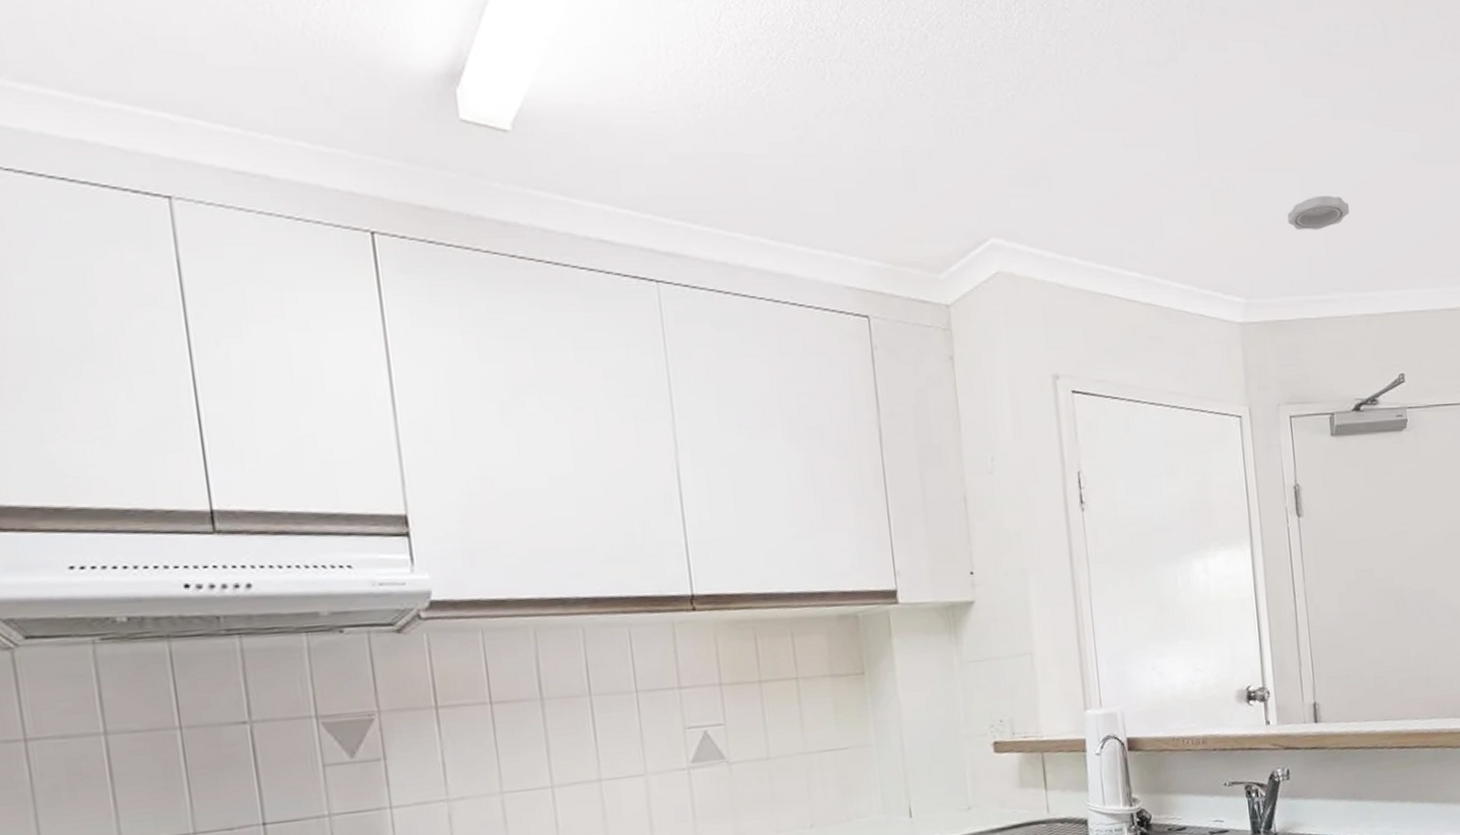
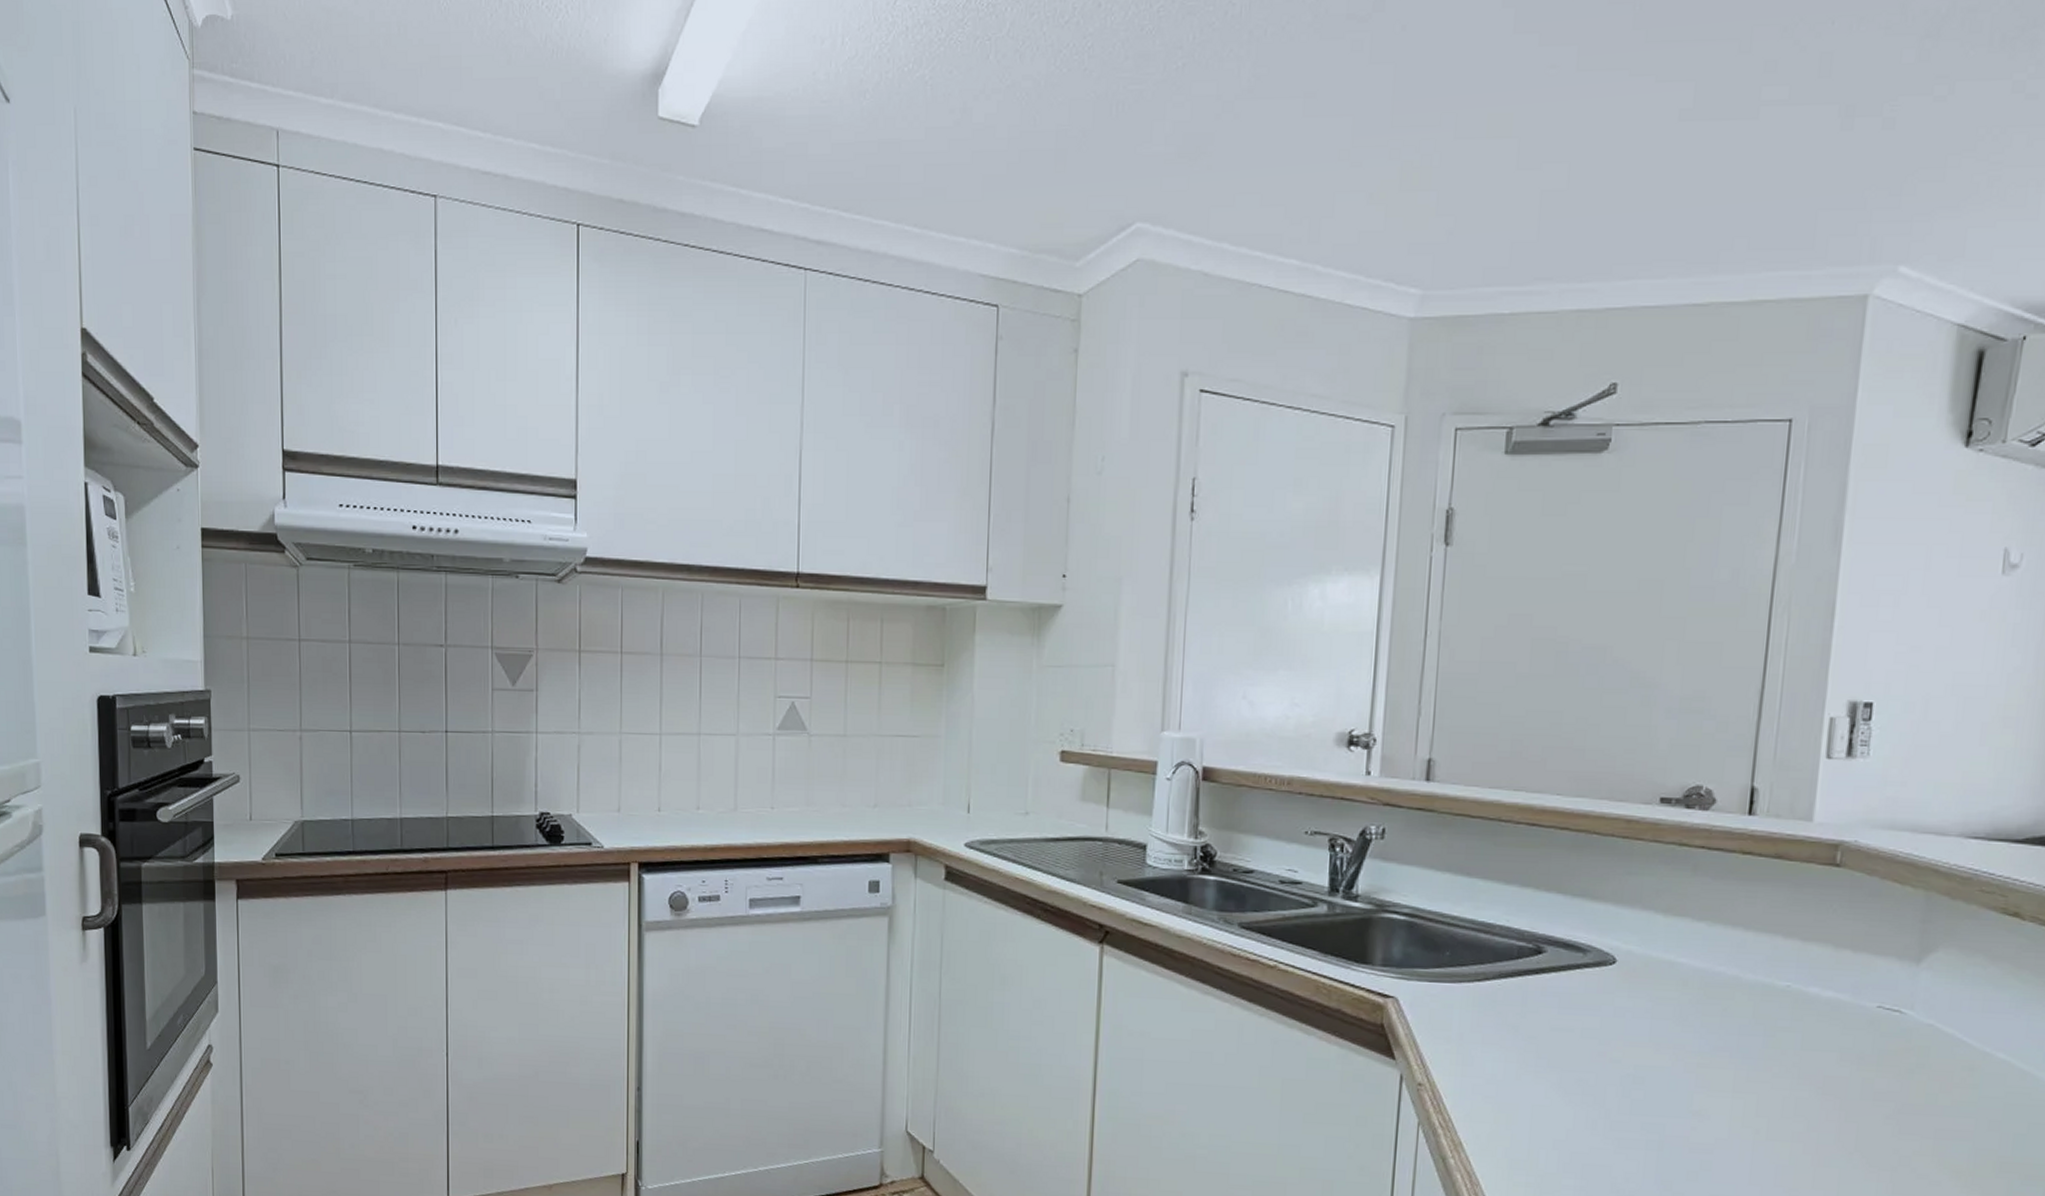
smoke detector: present [1287,195,1350,230] -> none [1493,165,1579,208]

